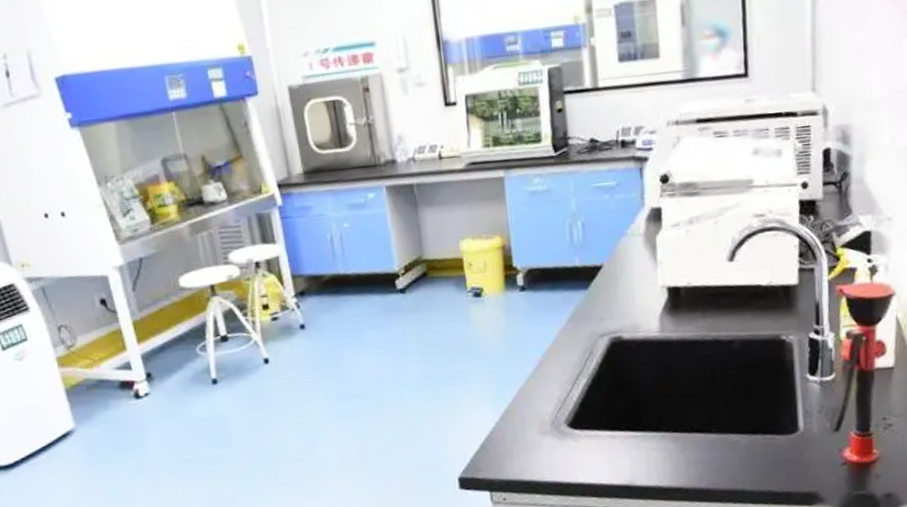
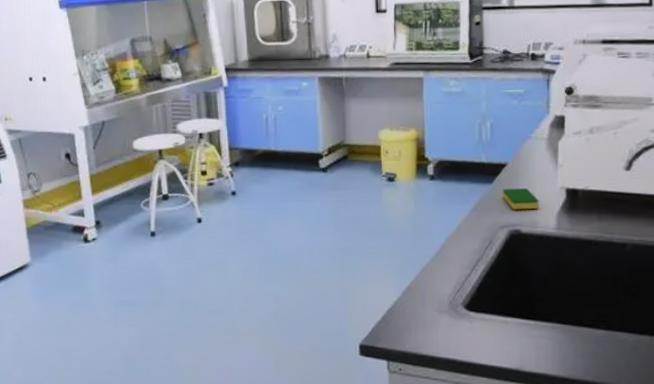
dish sponge: none [599,290,640,316] -> present [502,187,539,210]

